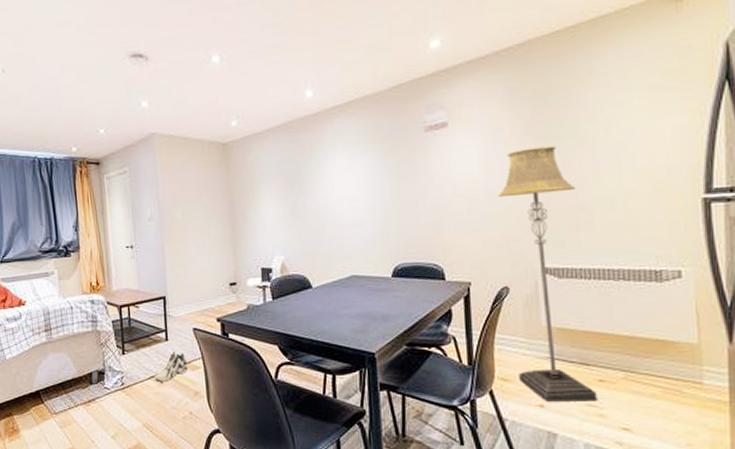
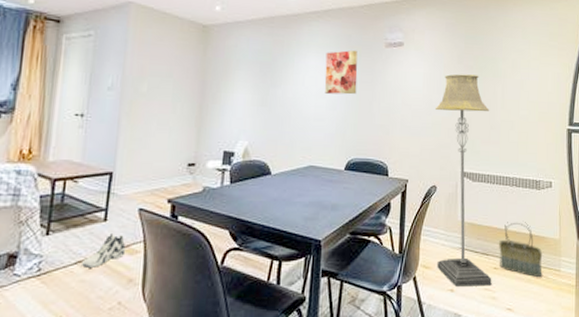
wall art: none [354,141,396,196] -> present [324,50,358,95]
basket: none [604,322,674,392] -> present [499,221,543,278]

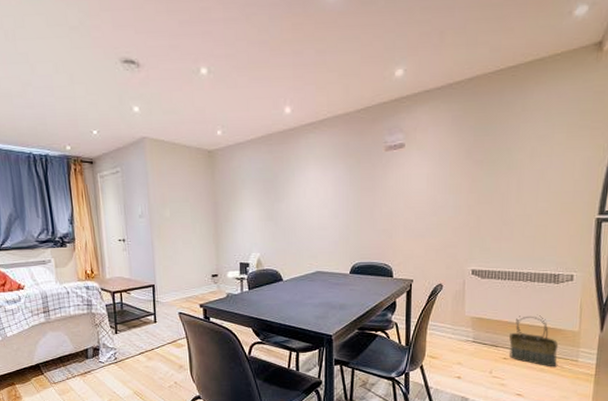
sneaker: present [80,234,126,268] -> none [143,332,174,357]
wall art: present [324,50,358,95] -> none [325,157,358,204]
floor lamp: present [434,74,492,287] -> none [440,169,503,374]

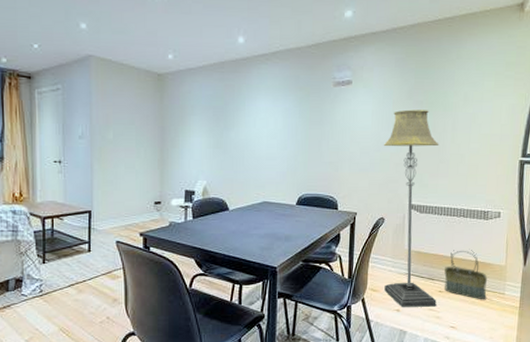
floor lamp: none [440,169,503,374] -> present [383,109,439,307]

